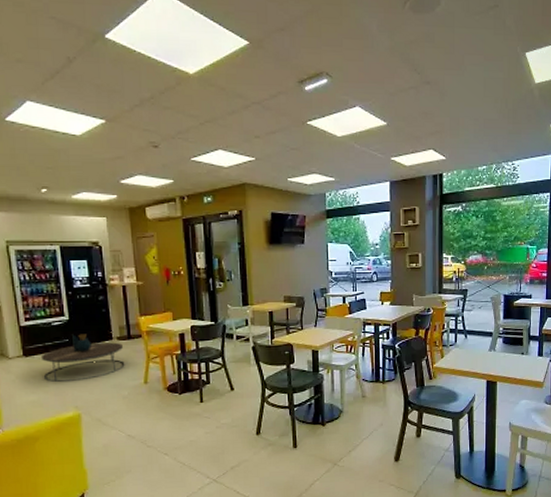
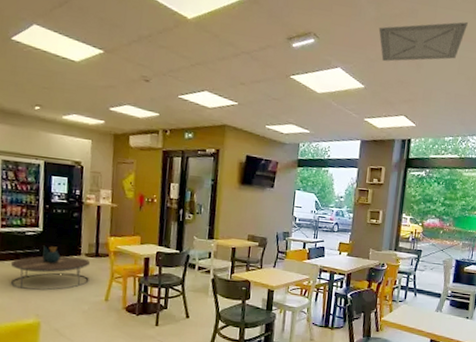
ceiling vent: none [394,39,489,94] -> present [378,21,468,62]

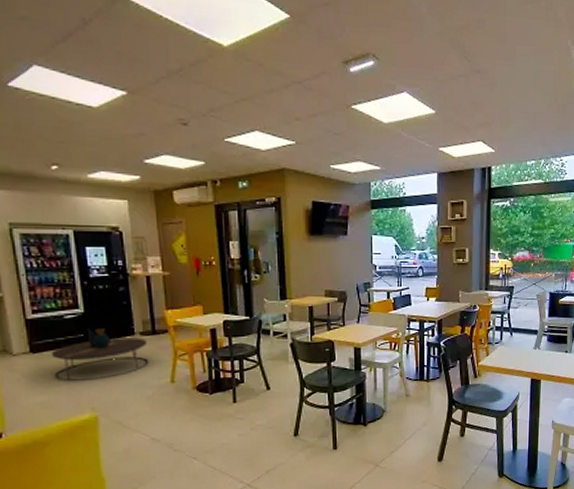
ceiling vent: present [378,21,468,62] -> none [444,30,540,82]

